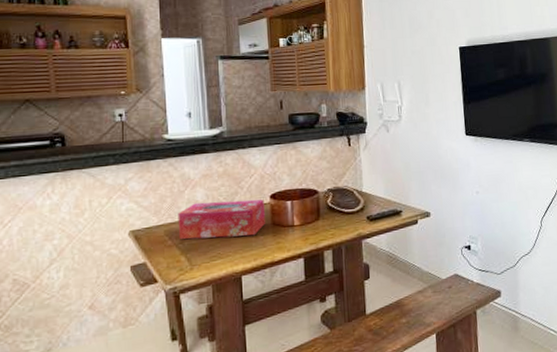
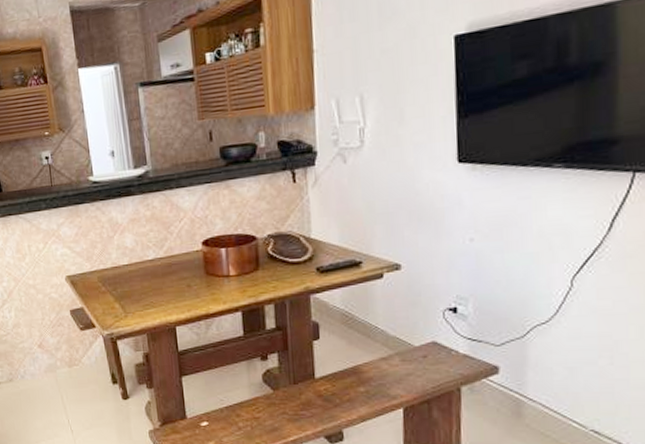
tissue box: present [177,199,265,240] -> none [108,246,198,287]

